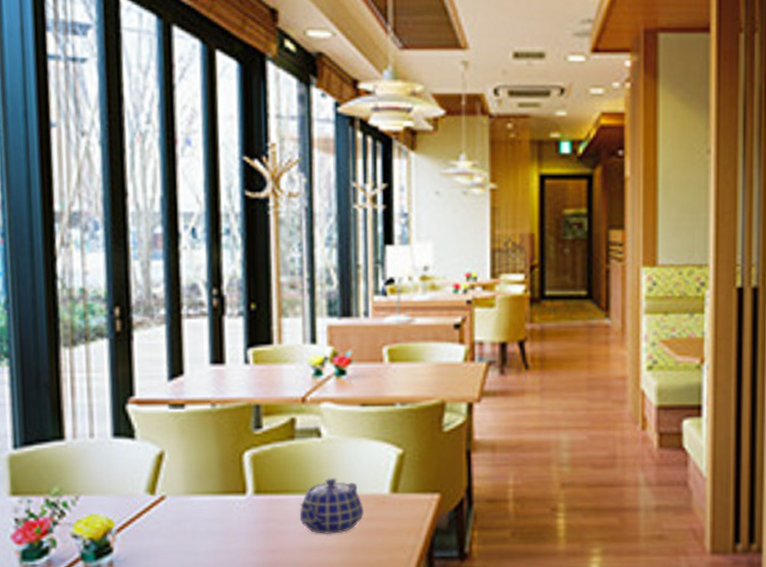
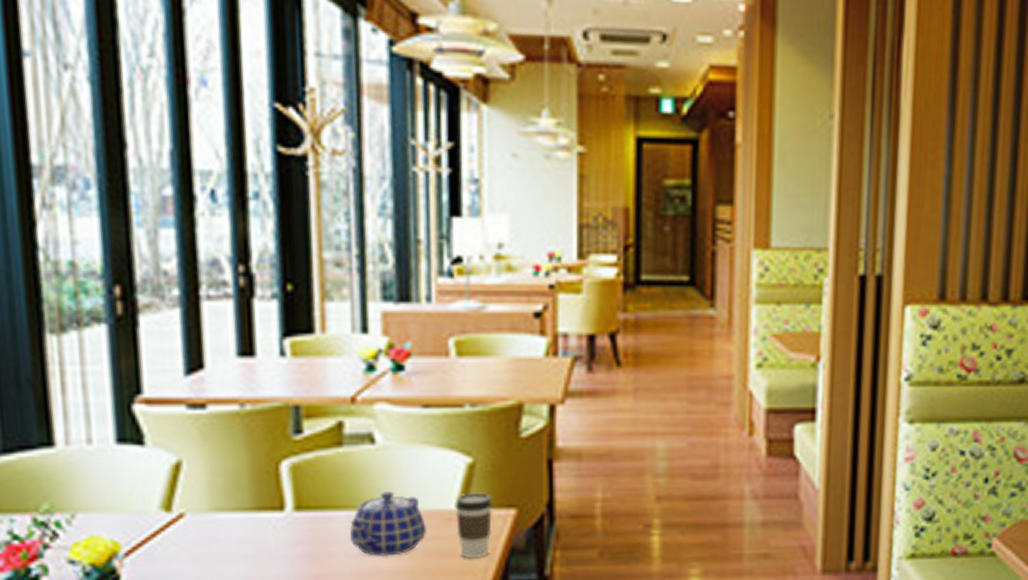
coffee cup: none [387,479,420,537] -> present [455,492,493,559]

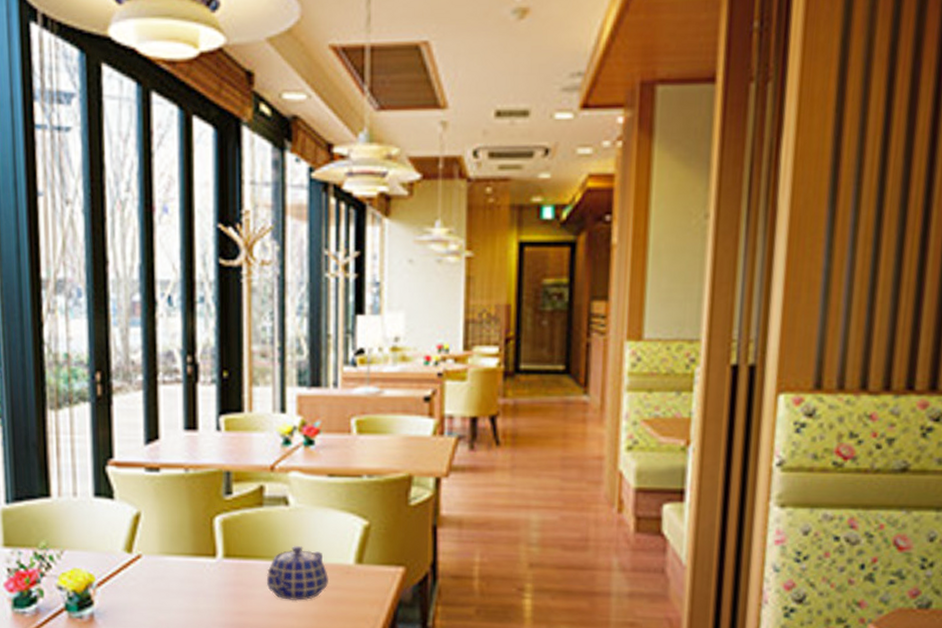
coffee cup: present [455,492,493,559] -> none [352,551,385,608]

